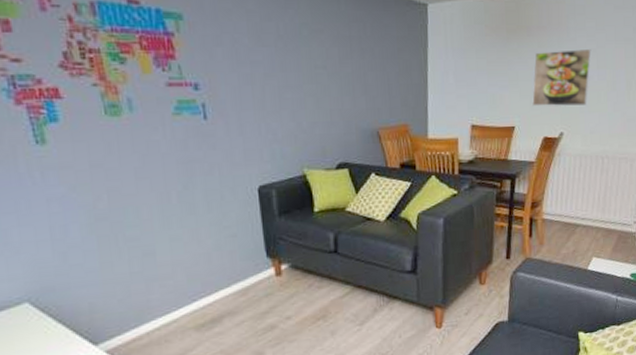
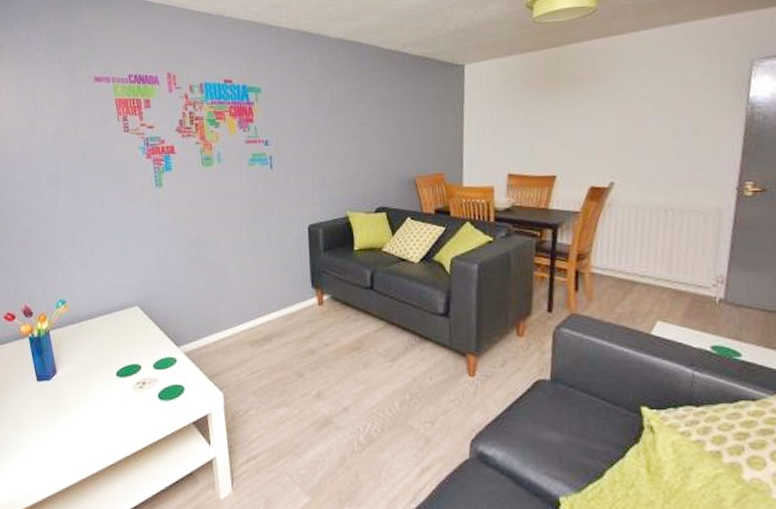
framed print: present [532,48,592,107] -> none [576,95,647,156]

